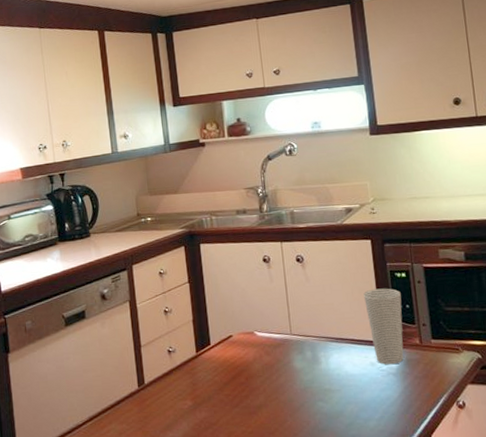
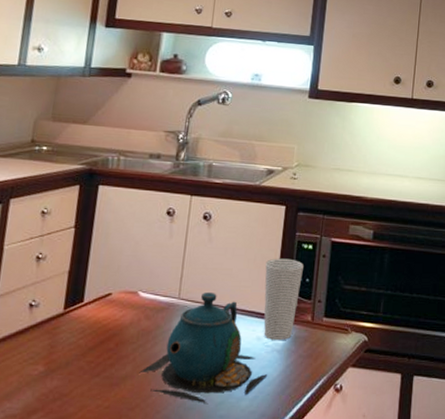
teapot: none [271,326,388,425] -> present [139,293,267,403]

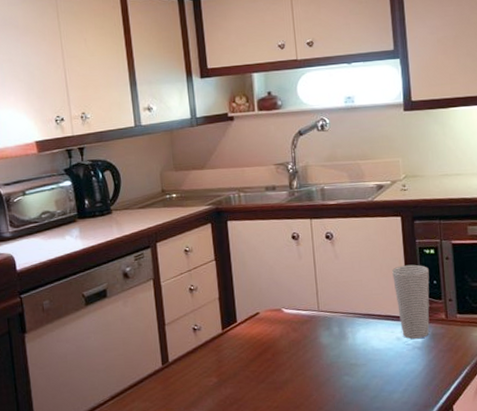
teapot: present [139,293,267,403] -> none [297,303,412,398]

